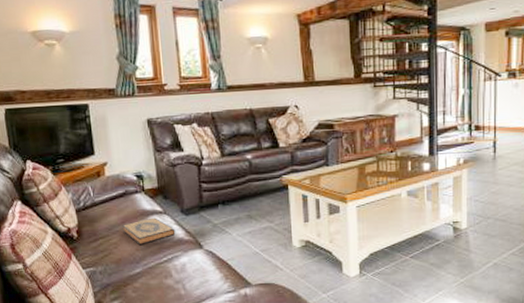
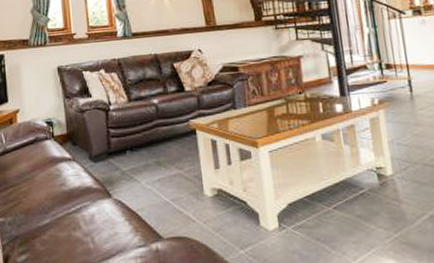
hardback book: present [122,217,176,246] -> none [32,165,84,195]

